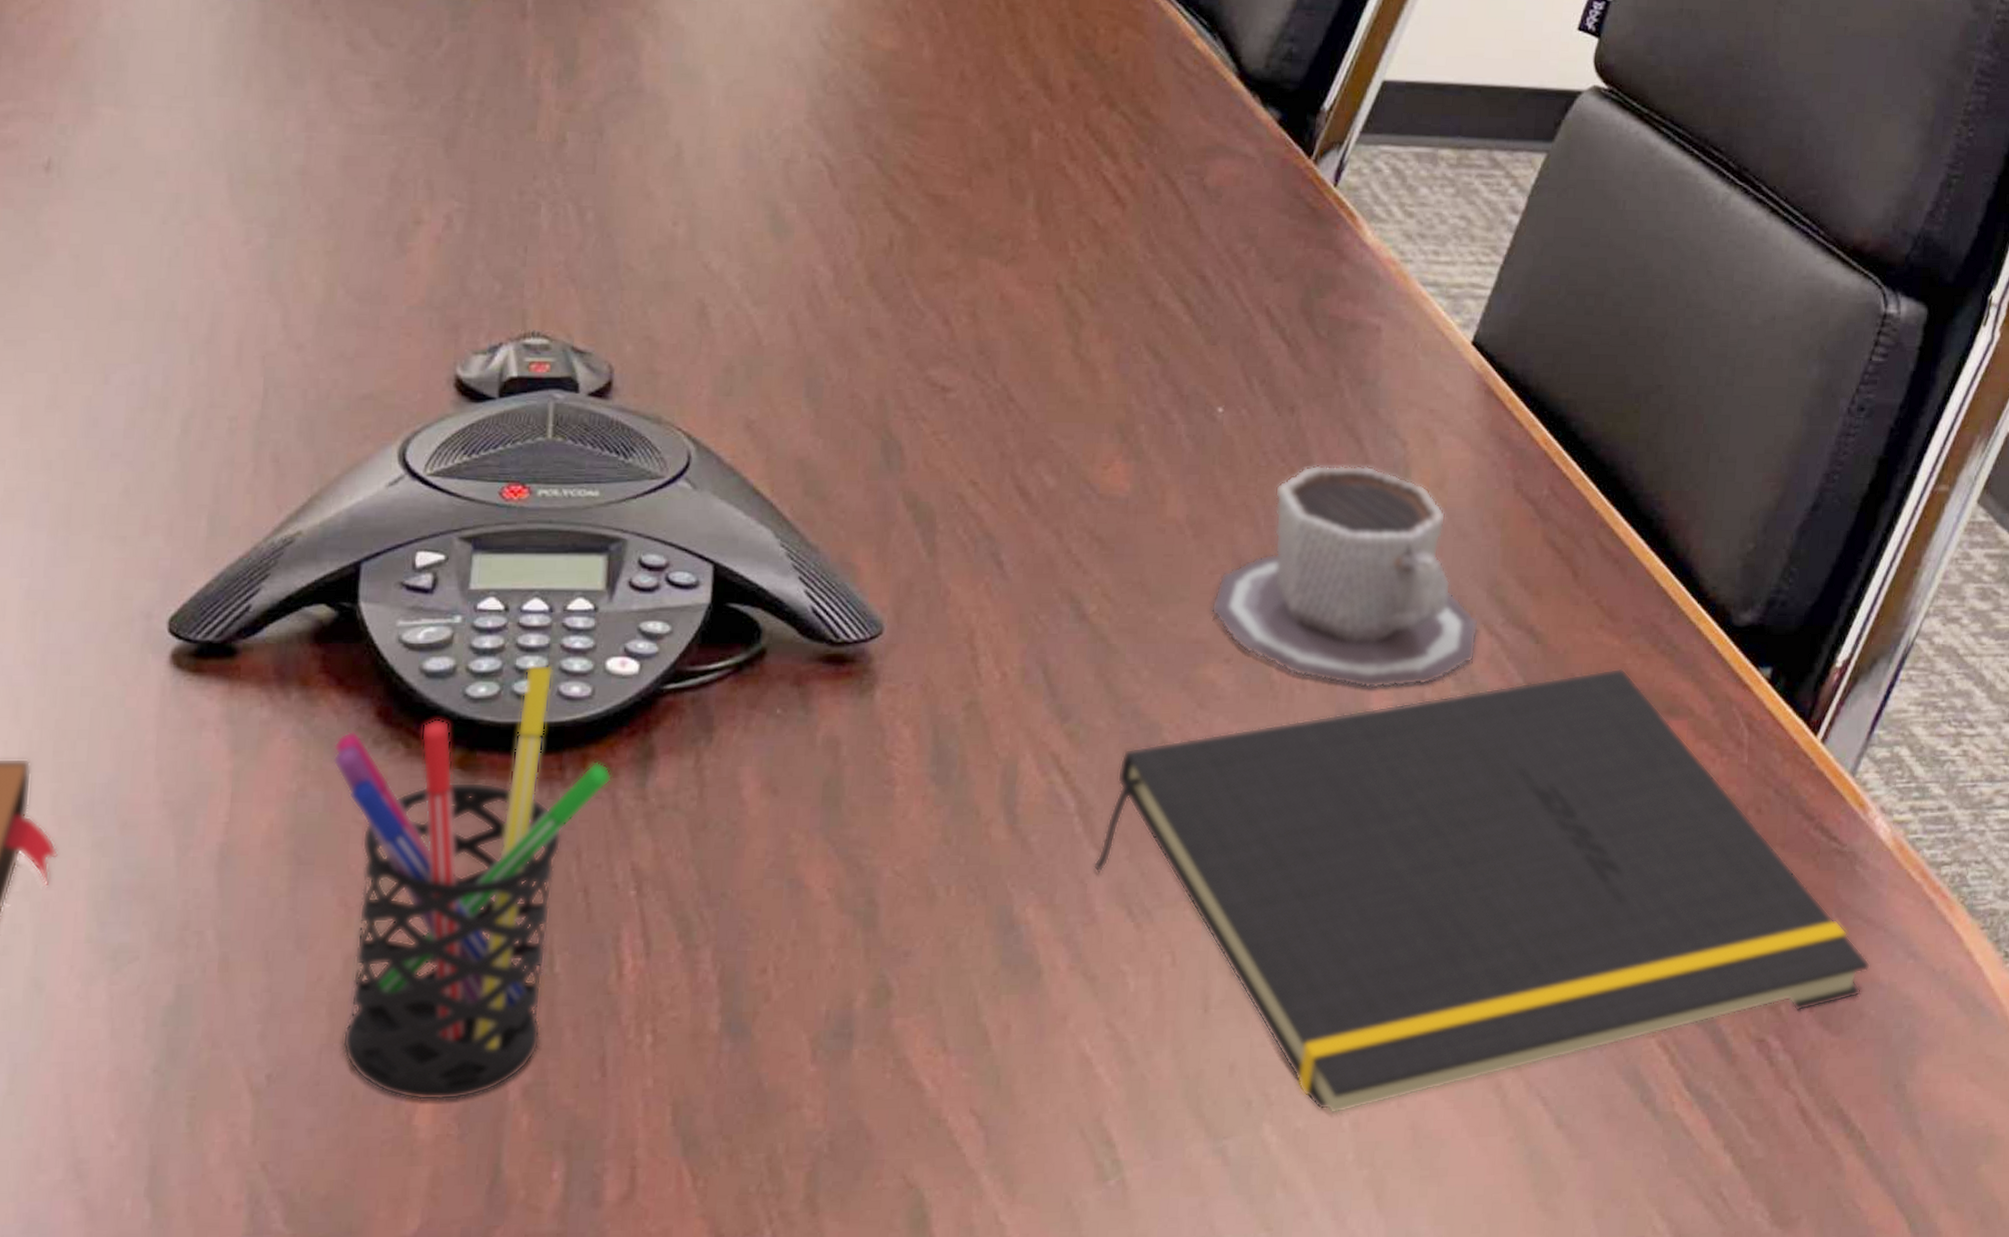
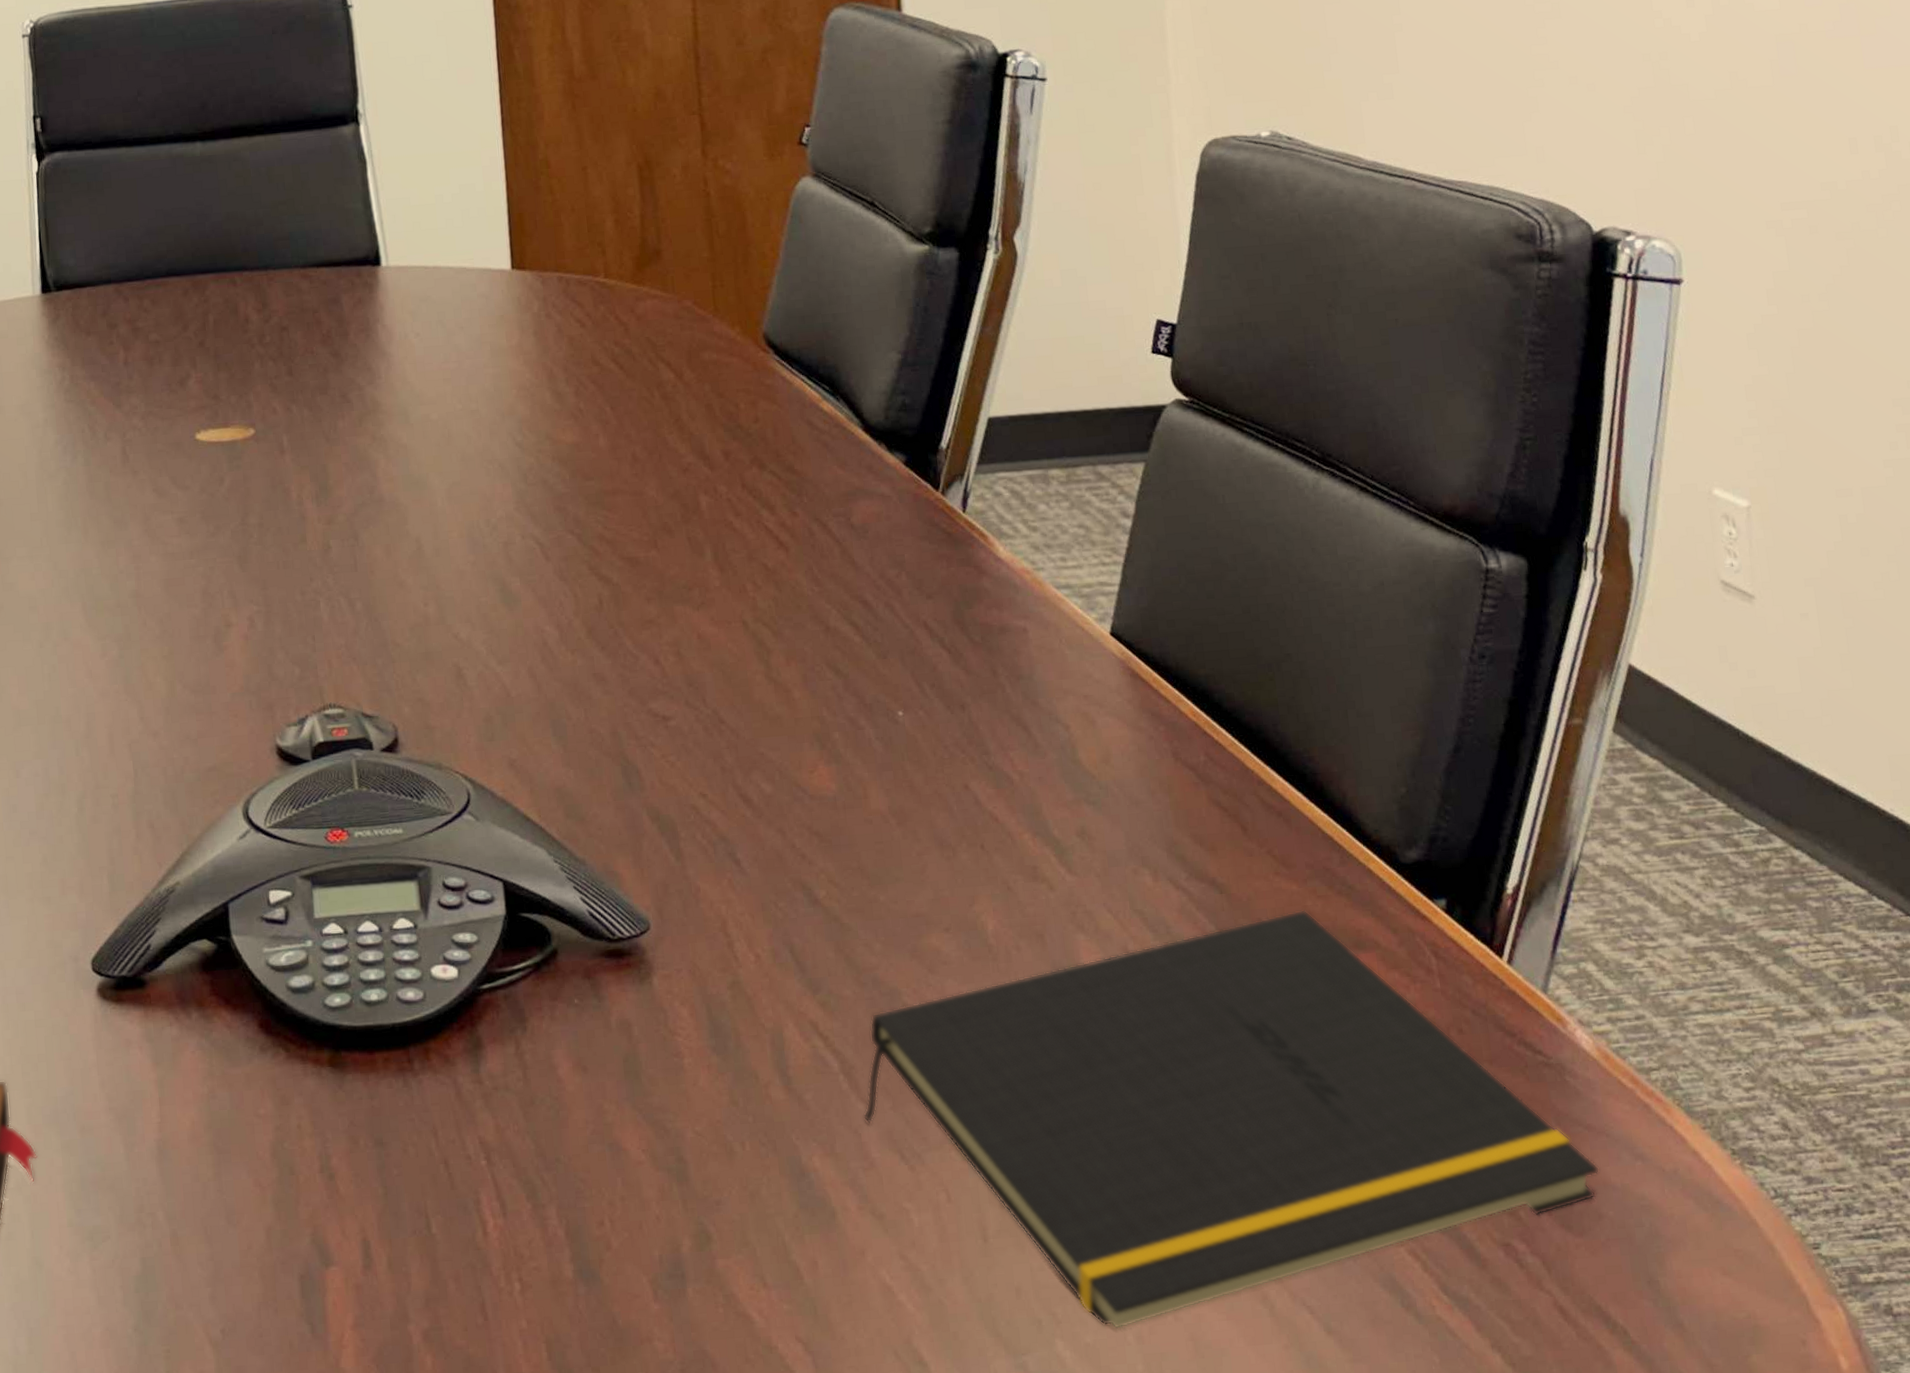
pen holder: present [332,664,612,1101] -> none [230,975,451,1347]
cup: present [1210,465,1479,689] -> none [924,749,1167,946]

